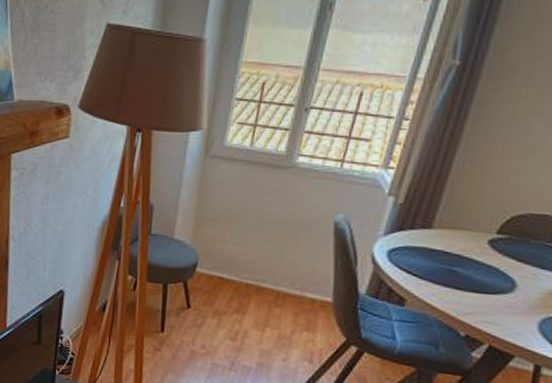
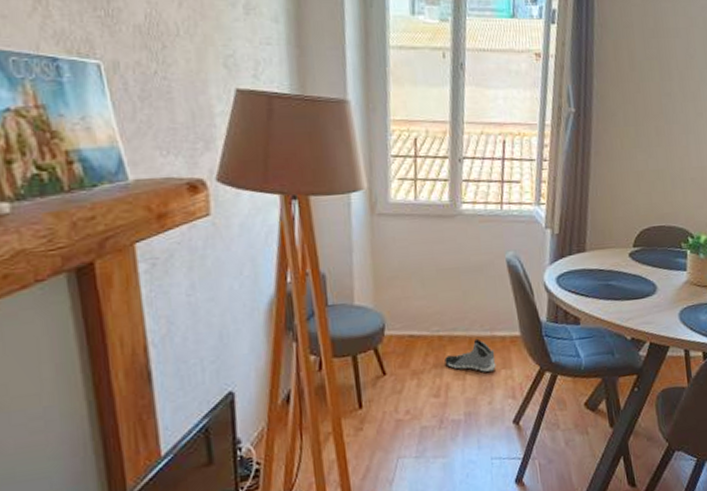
sneaker: none [247,294,301,331] -> present [444,338,496,373]

